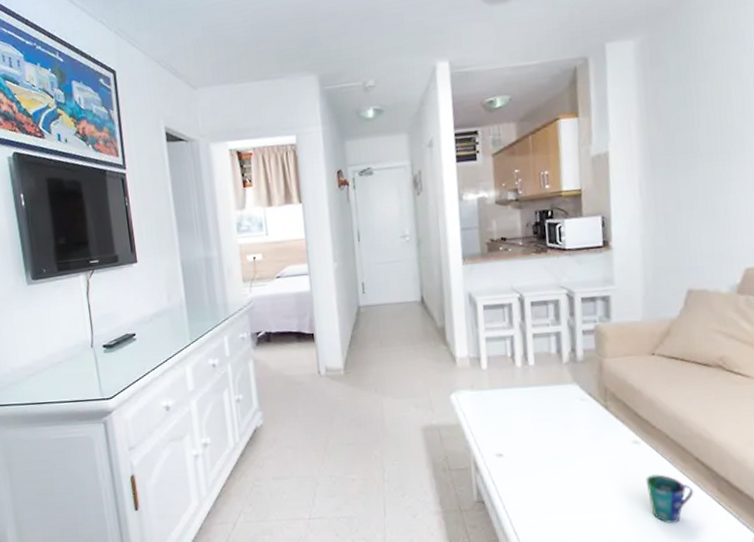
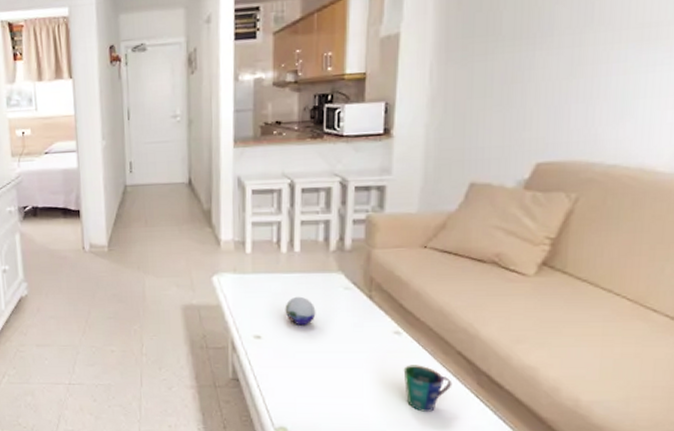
decorative orb: none [524,410,555,441] -> present [285,296,316,326]

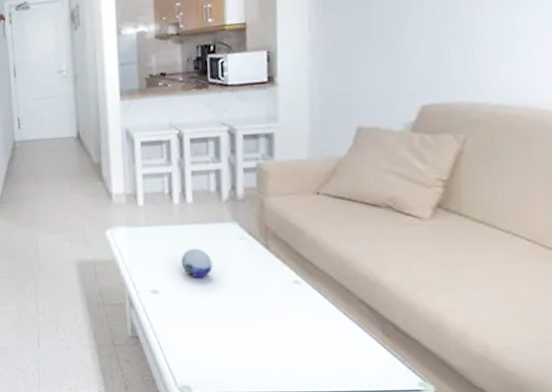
cup: present [403,365,452,412] -> none [306,315,357,365]

